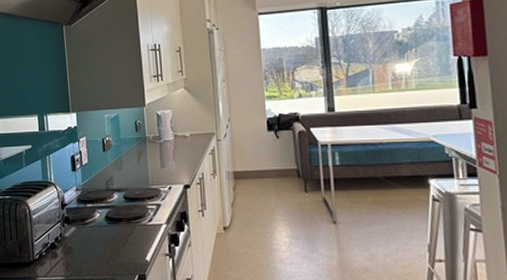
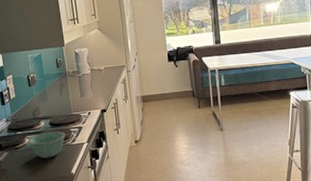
bowl: none [99,206,141,239] -> present [29,131,66,158]

